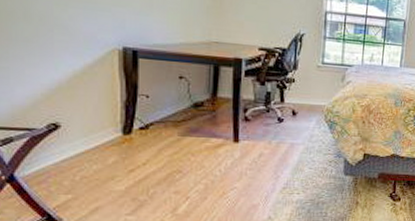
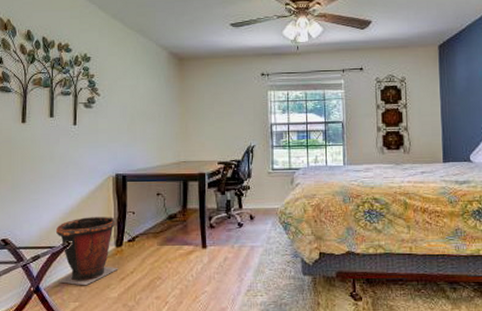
waste bin: none [35,96,127,175] -> present [55,217,119,285]

